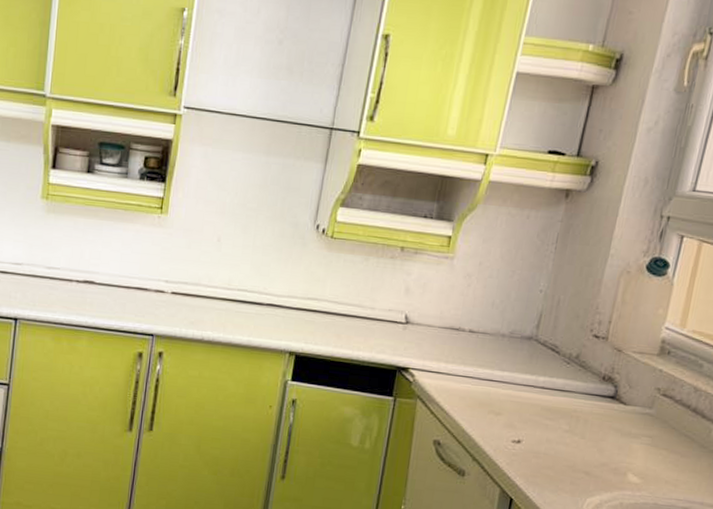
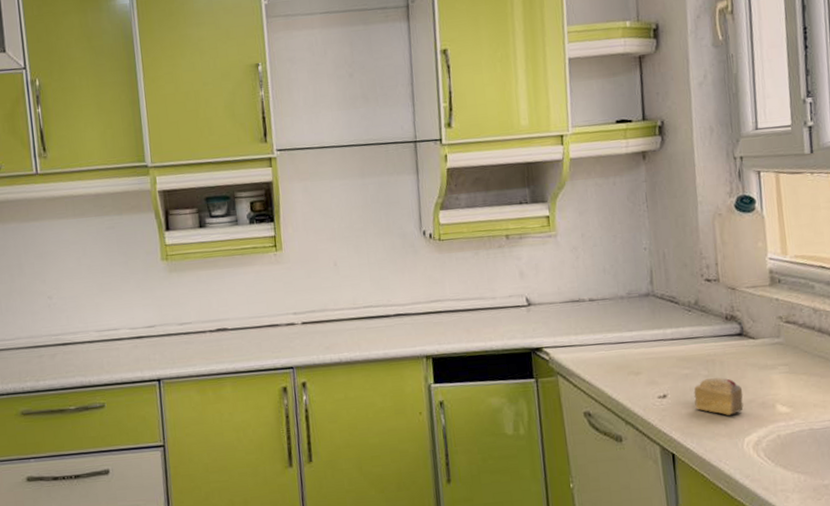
cake slice: none [546,433,599,474] -> present [694,377,744,415]

